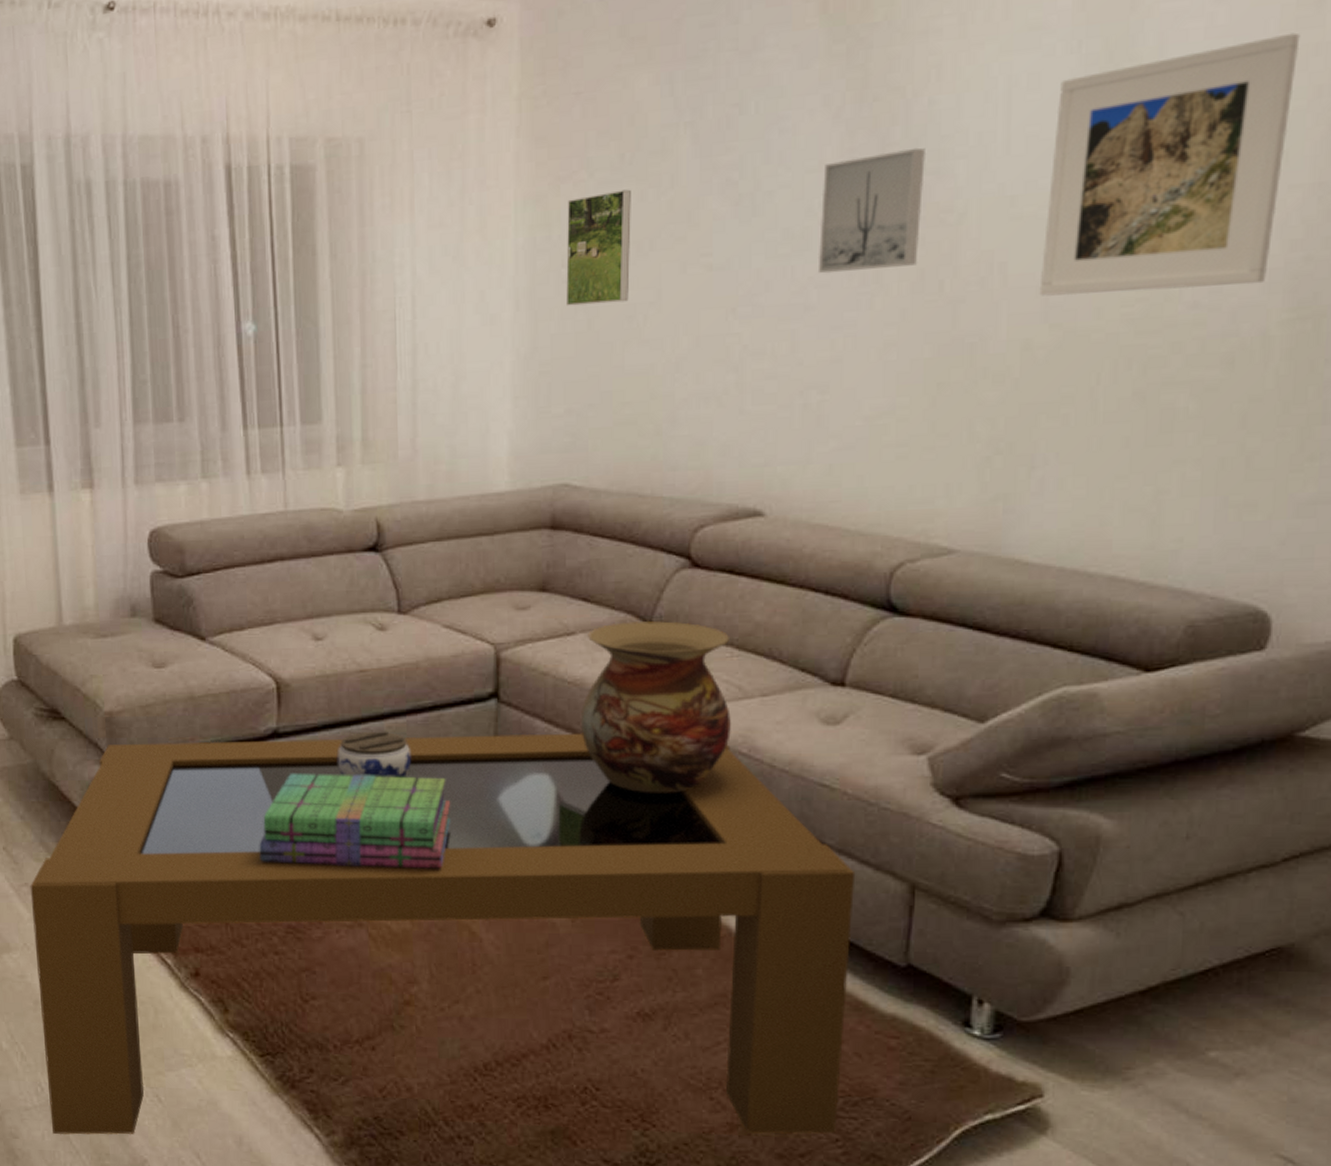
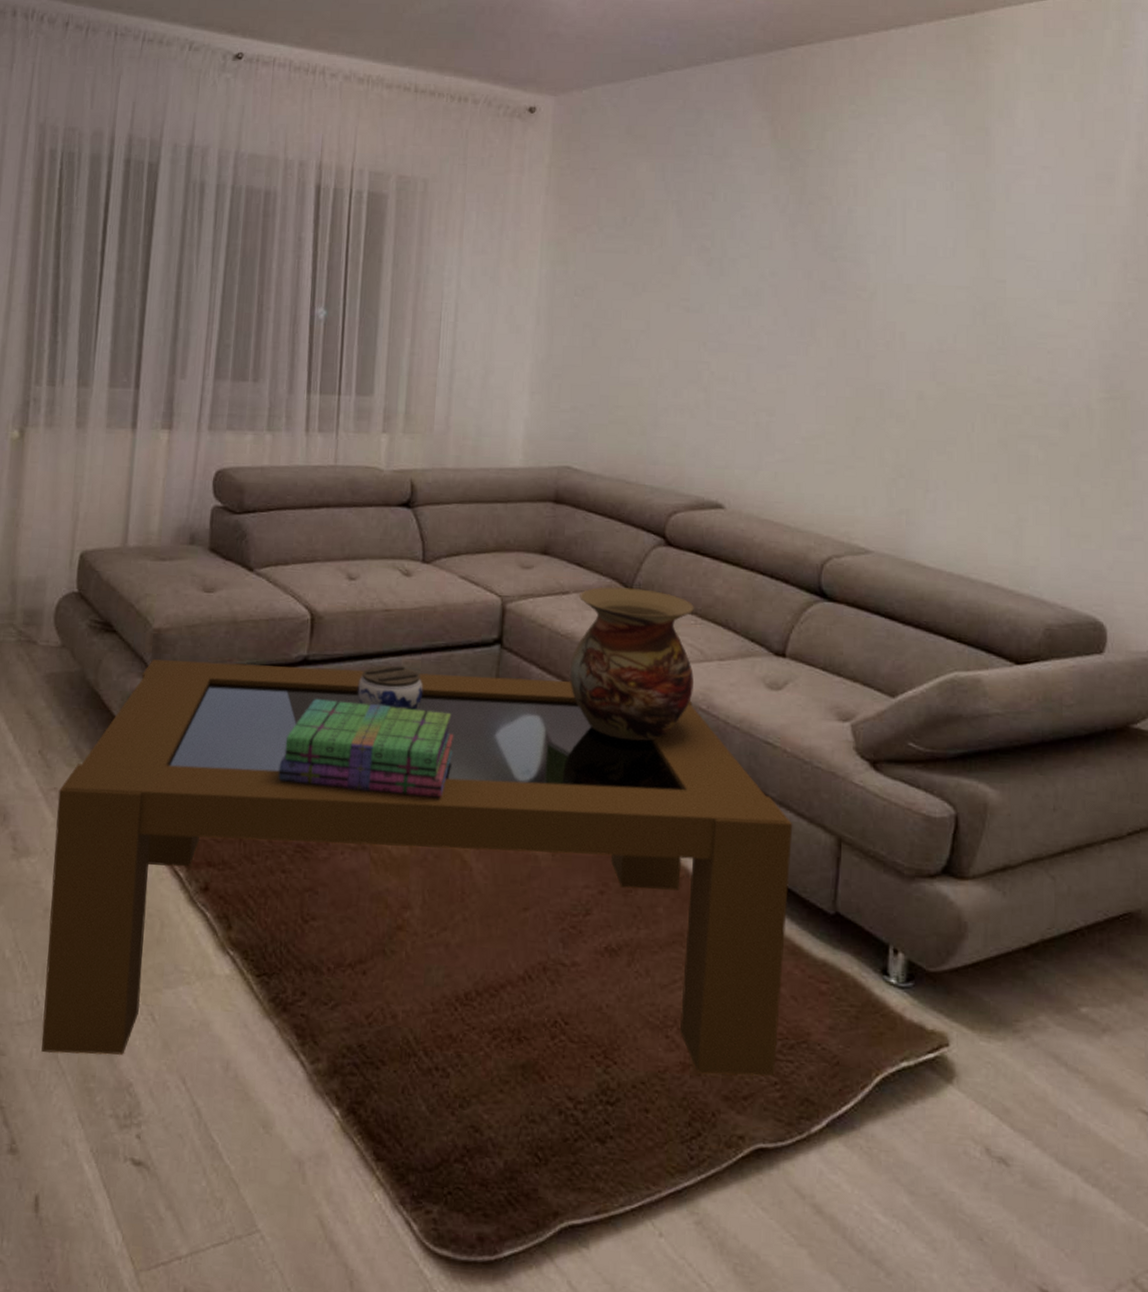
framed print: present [566,189,631,306] -> none [577,243,630,328]
wall art: present [817,147,925,274] -> none [767,241,846,326]
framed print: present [1039,32,1301,296] -> none [929,197,1100,370]

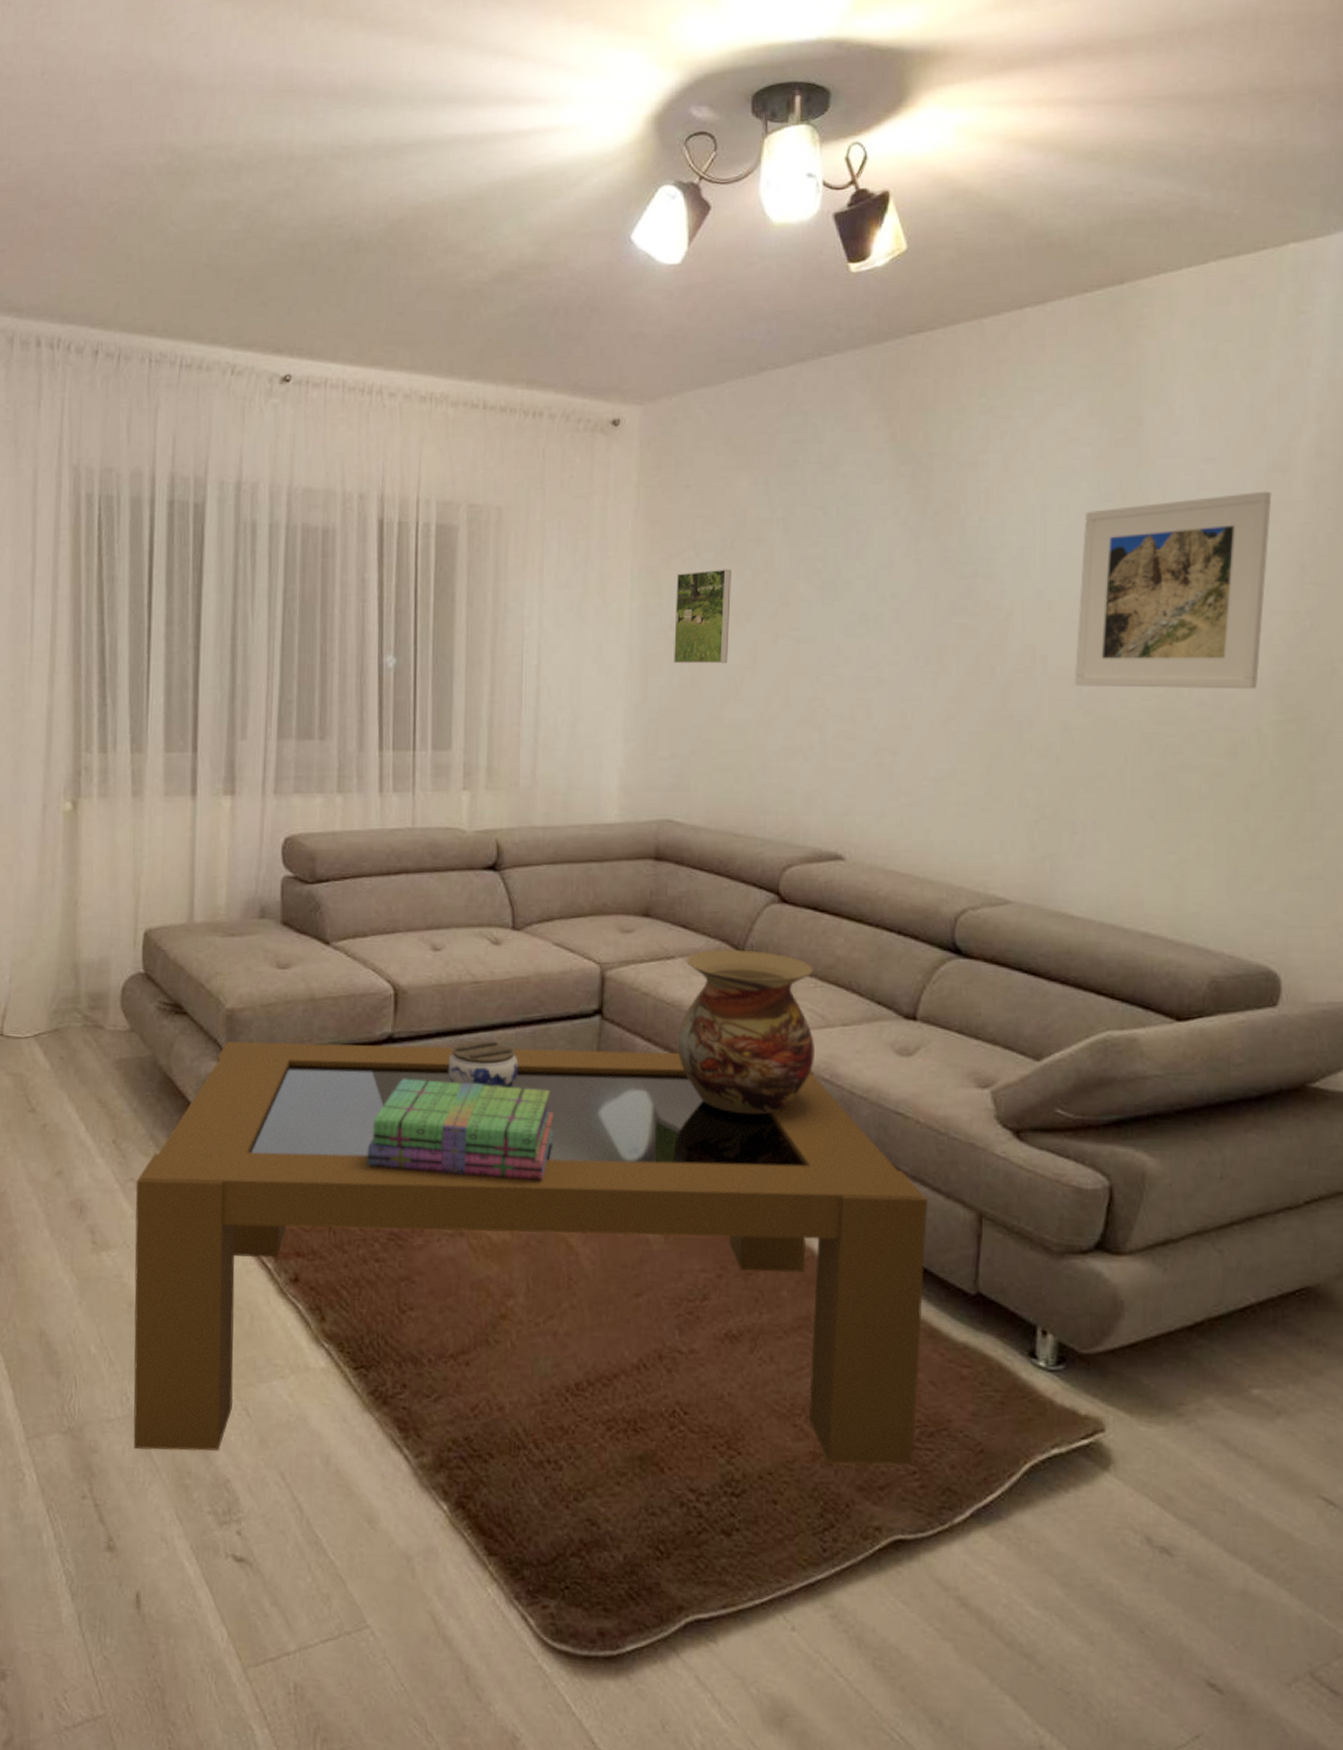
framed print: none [577,243,630,328] -> present [674,569,731,664]
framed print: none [929,197,1100,370] -> present [1074,491,1272,690]

